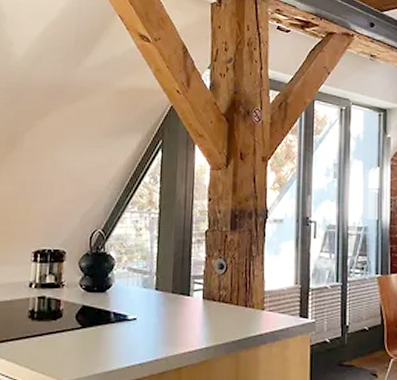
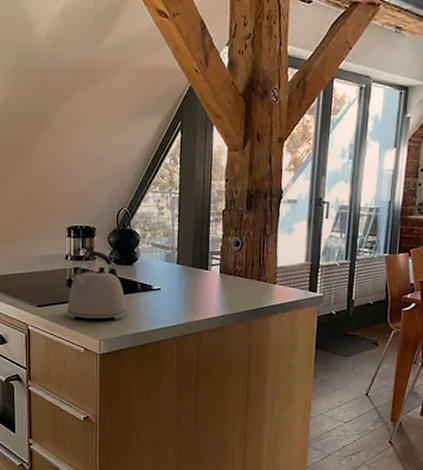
kettle: none [27,277,96,357] -> present [67,250,126,320]

